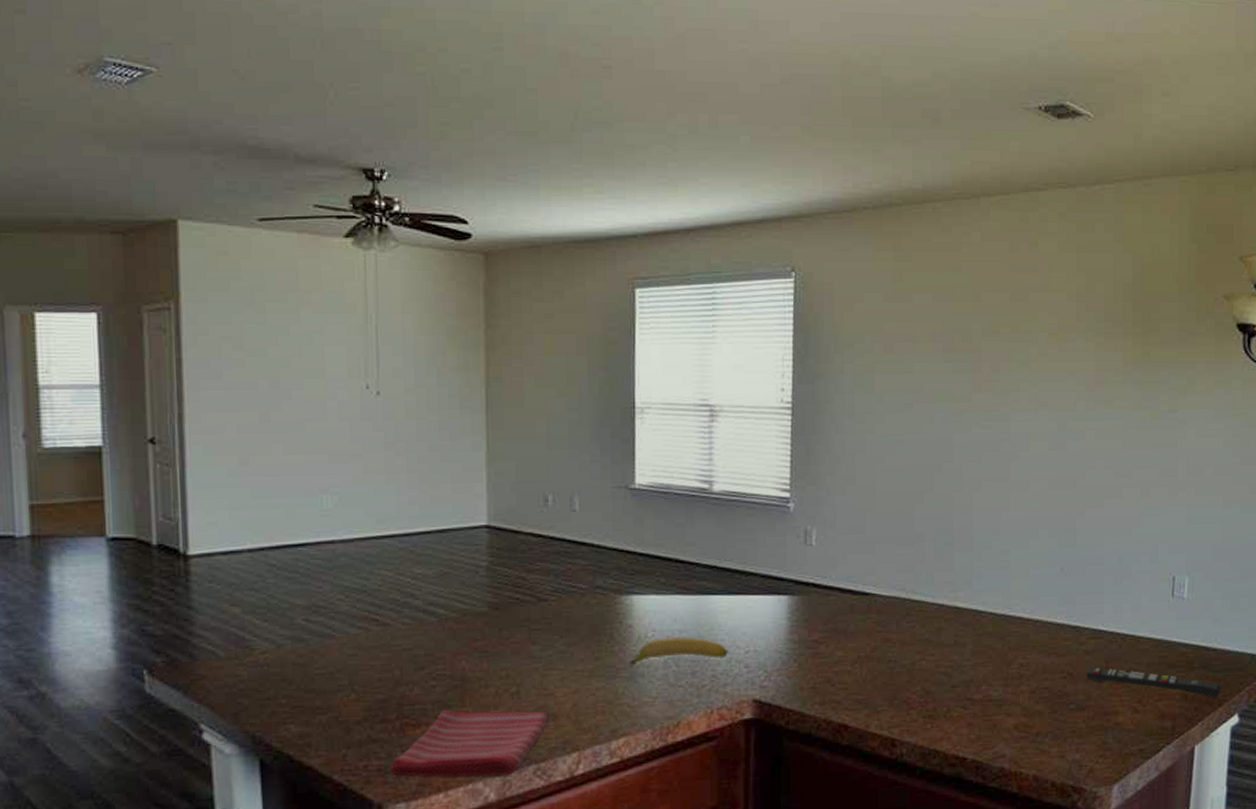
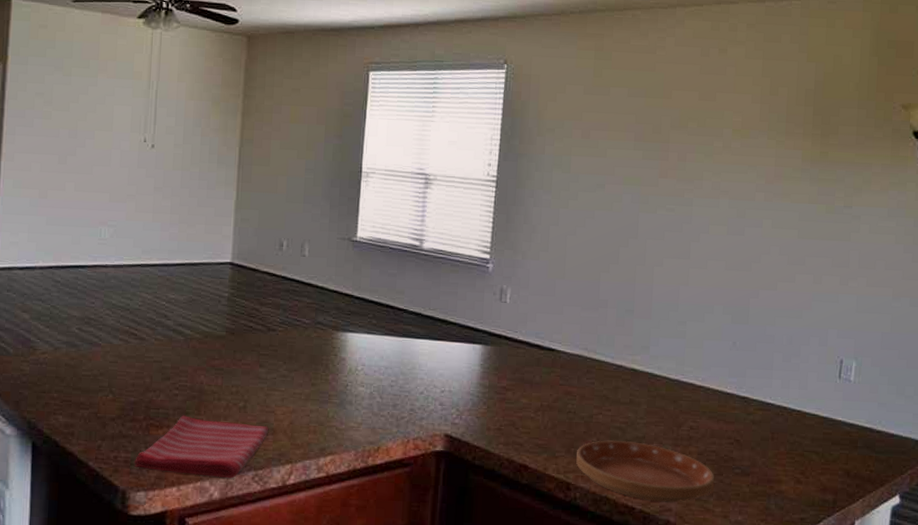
banana: present [630,637,728,666] -> none [341,372,426,395]
saucer: none [900,686,1048,749] -> present [576,440,714,503]
remote control: present [1085,667,1222,699] -> none [751,436,884,478]

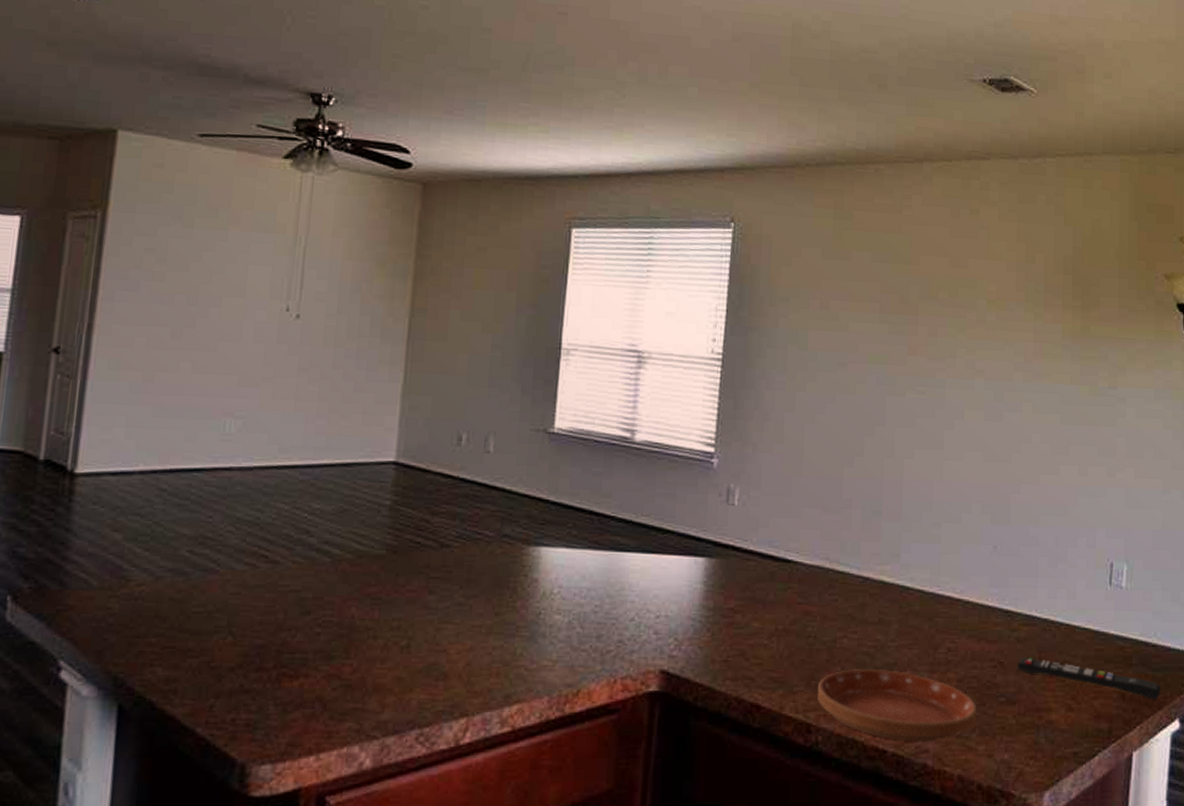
dish towel: present [134,415,269,479] -> none [259,660,439,741]
remote control: none [751,436,884,478] -> present [1017,657,1162,700]

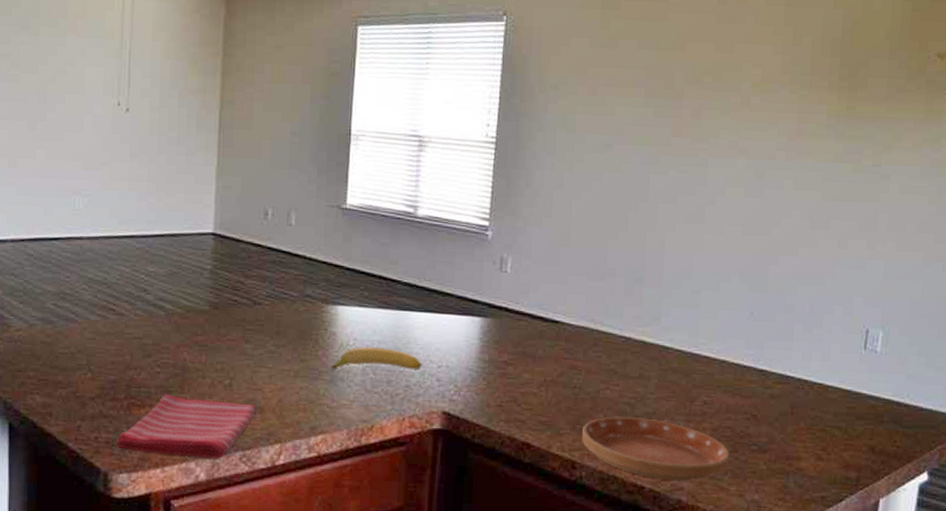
dish towel: none [259,660,439,741] -> present [116,394,257,459]
banana: none [532,596,638,625] -> present [332,347,422,370]
remote control: present [1017,657,1162,700] -> none [769,411,912,454]

